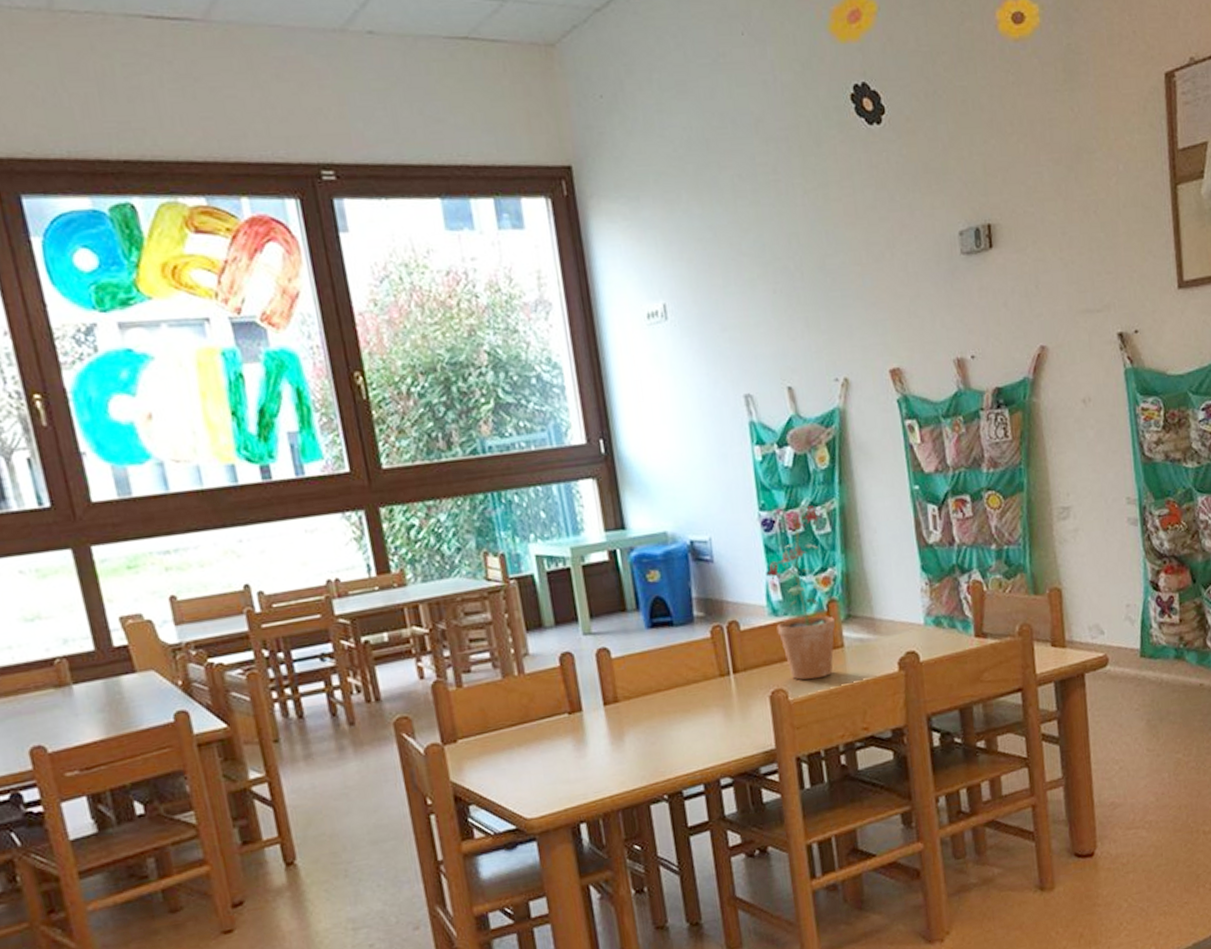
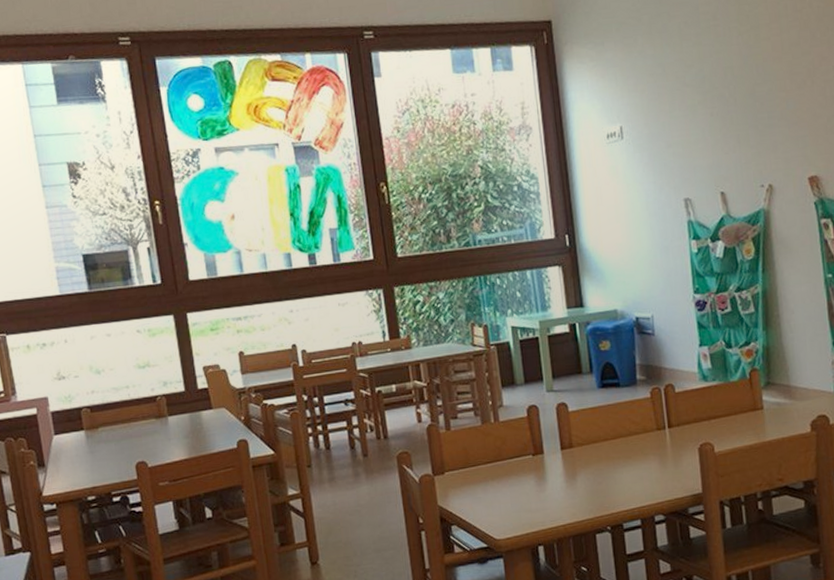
potted plant: present [766,505,835,680] -> none [698,289,756,436]

